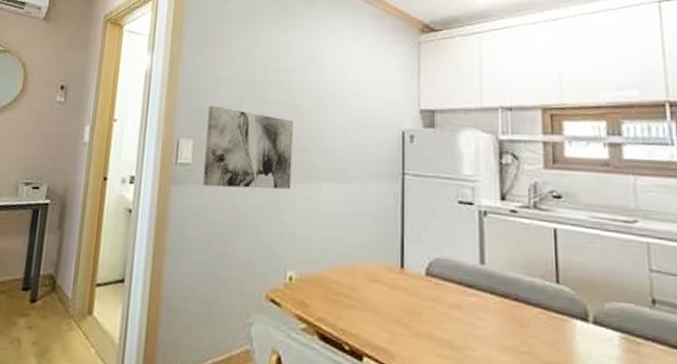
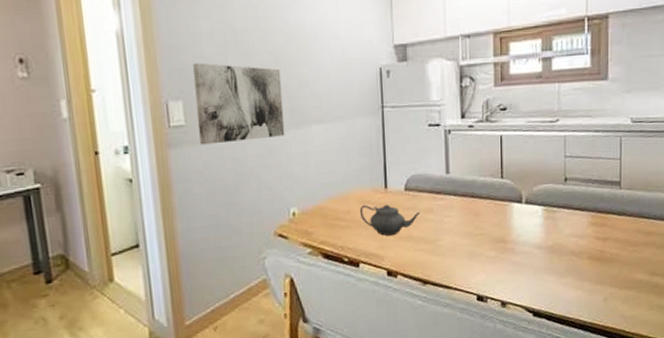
teapot: none [368,283,446,329] -> present [359,204,421,236]

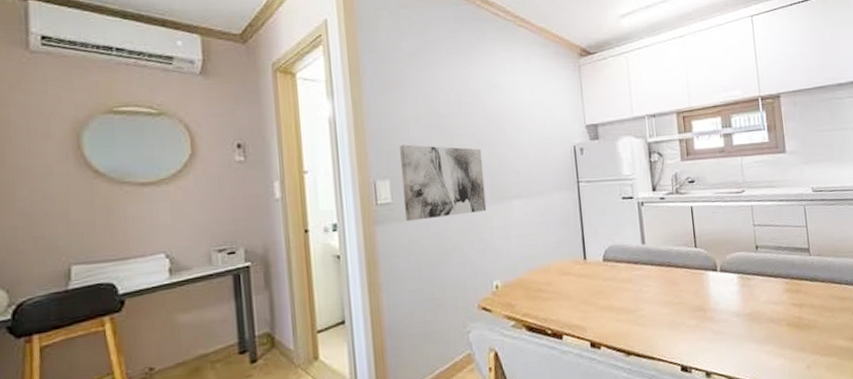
teapot: present [359,204,421,236] -> none [560,275,620,307]

